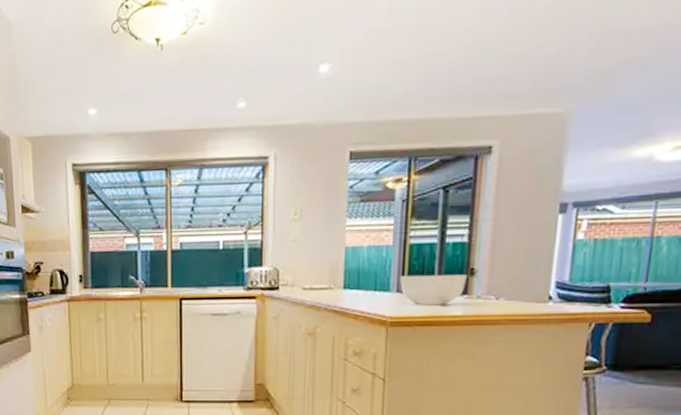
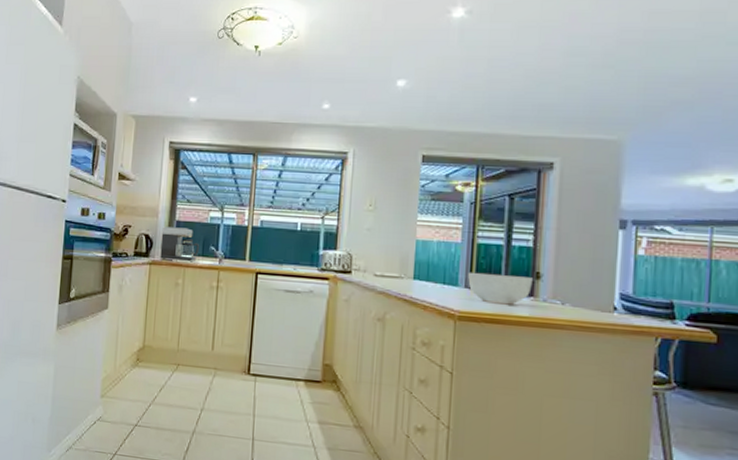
coffee maker: none [76,259,118,295] -> present [160,226,199,262]

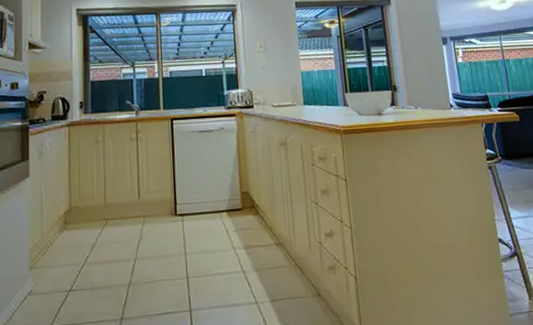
coffee maker: present [160,226,199,262] -> none [77,86,115,119]

